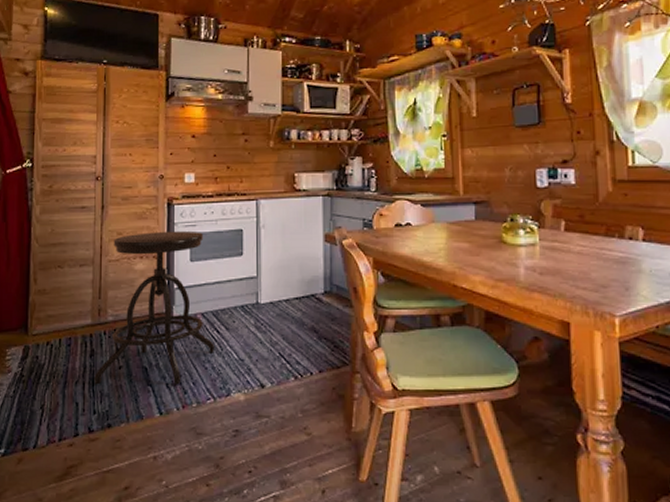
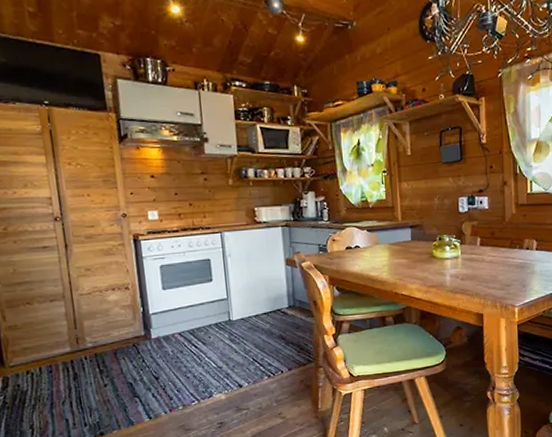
stool: present [94,230,214,385] -> none [80,263,194,402]

